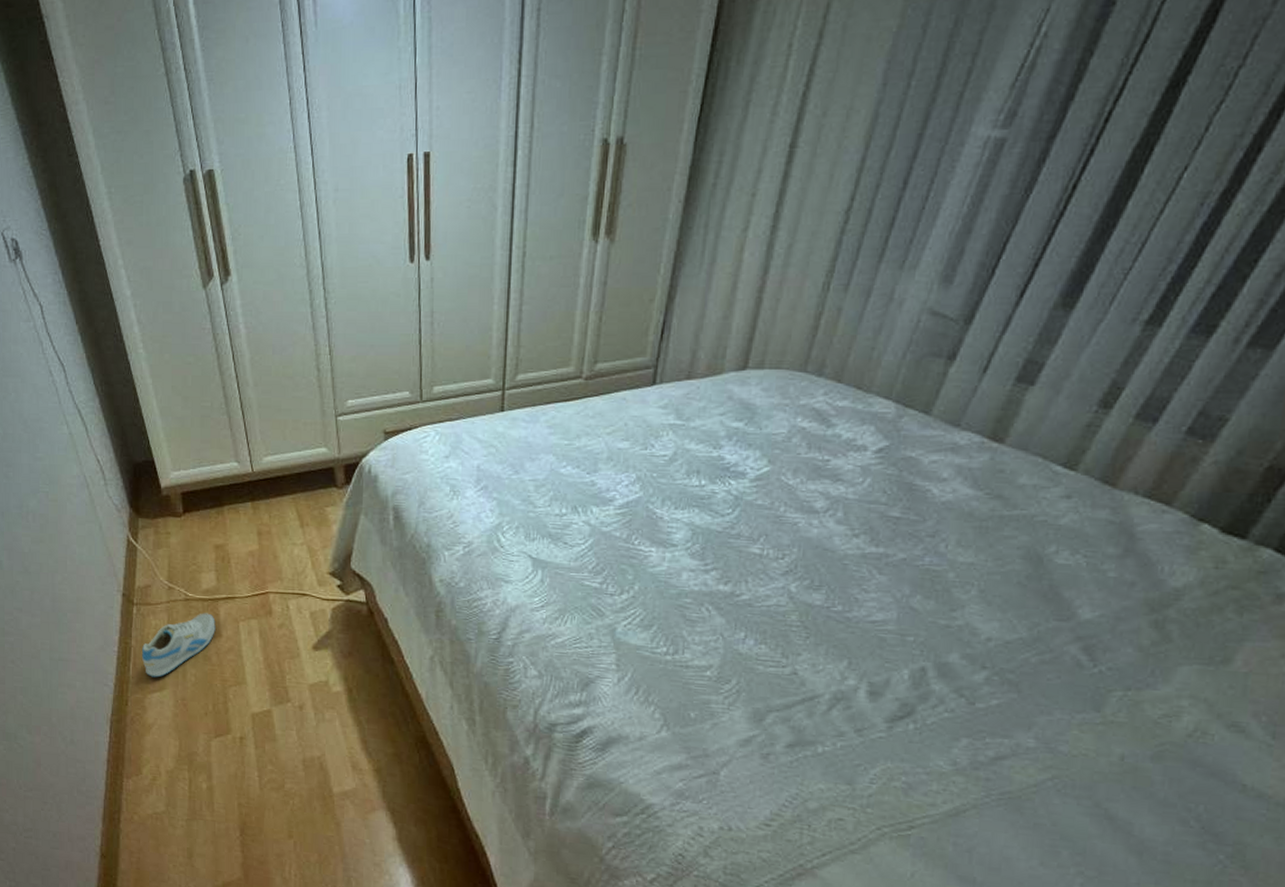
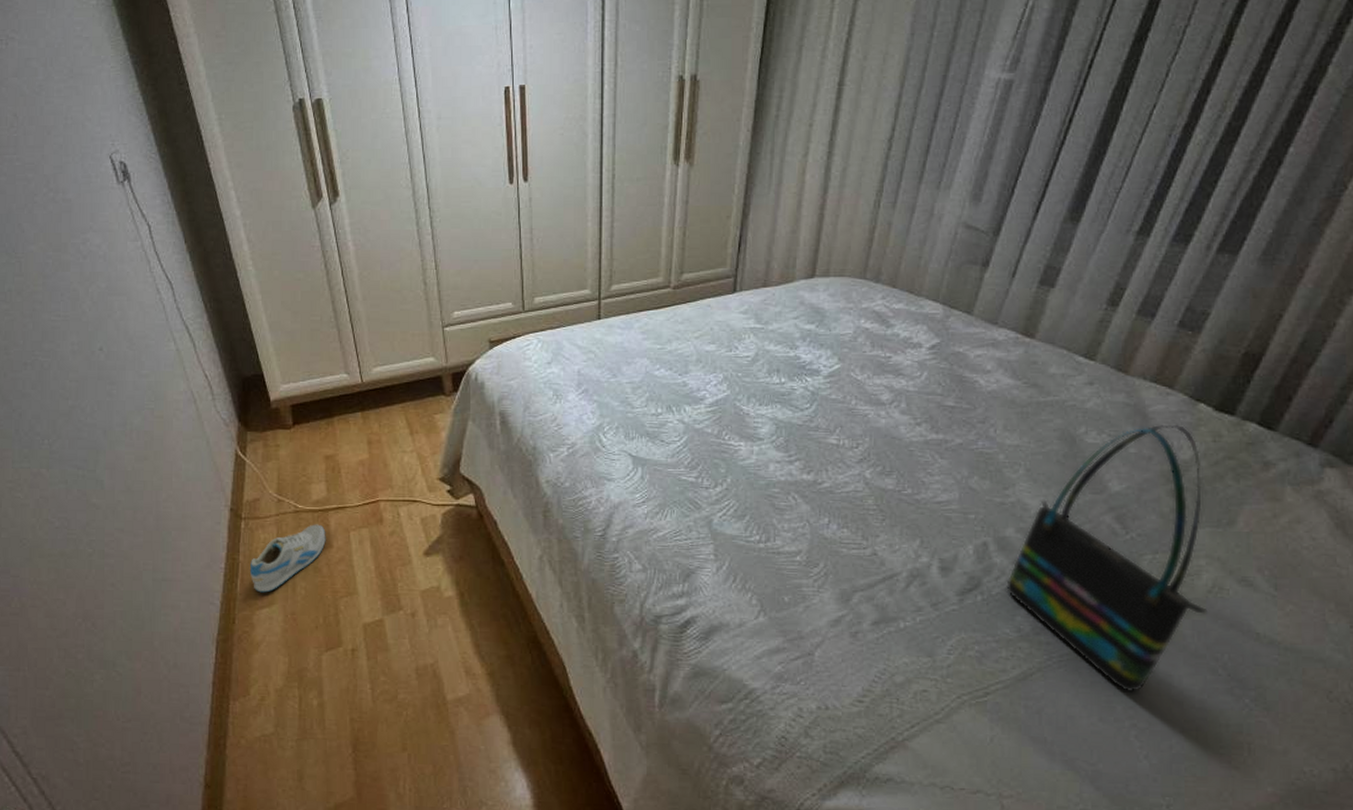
tote bag: none [943,545,1197,839] -> present [1006,424,1208,693]

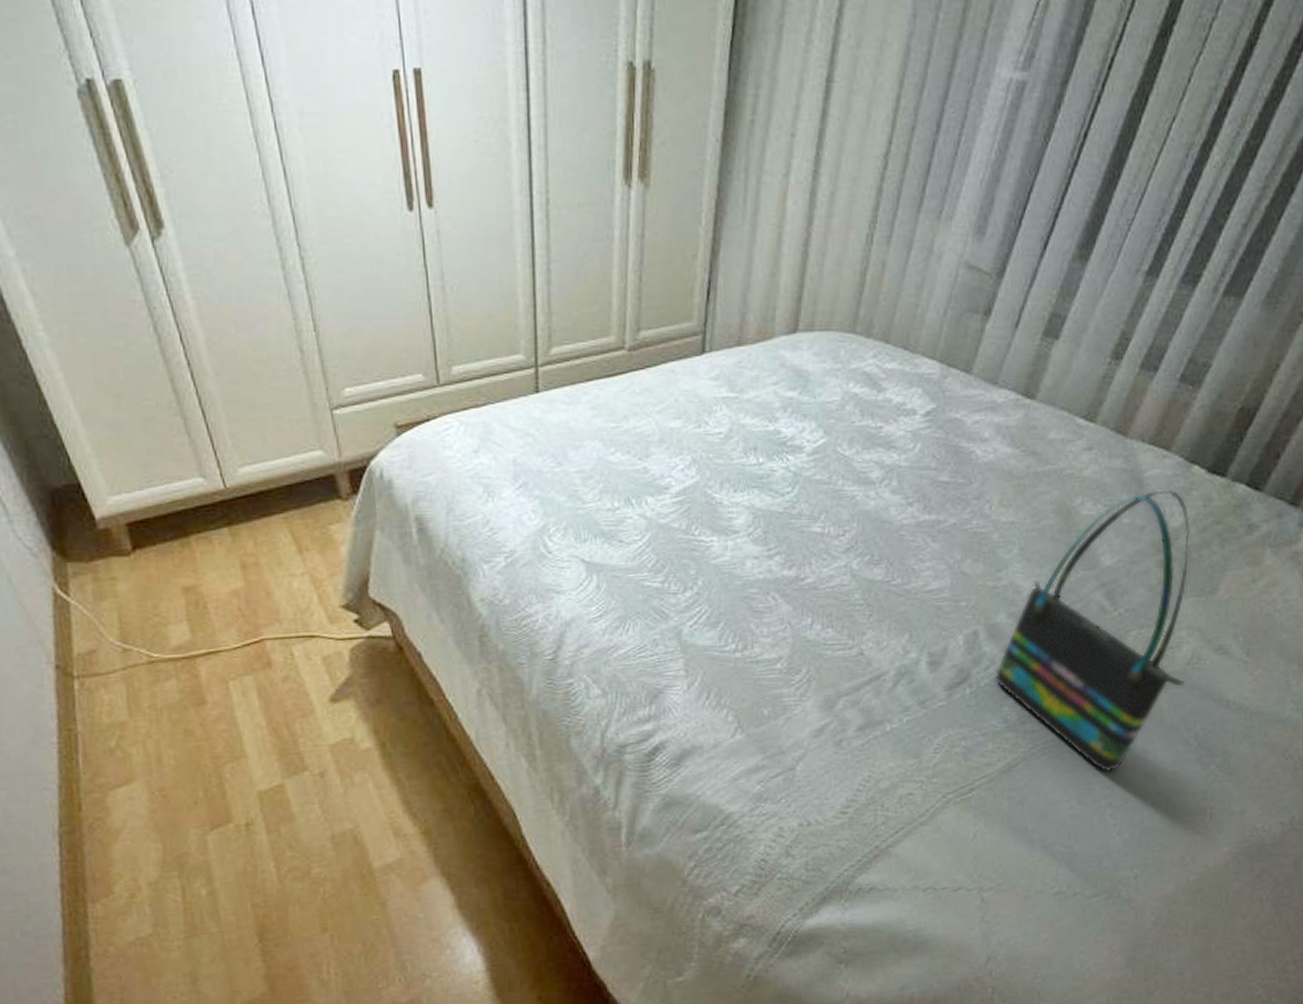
sneaker: present [249,524,326,593] -> none [93,675,197,769]

